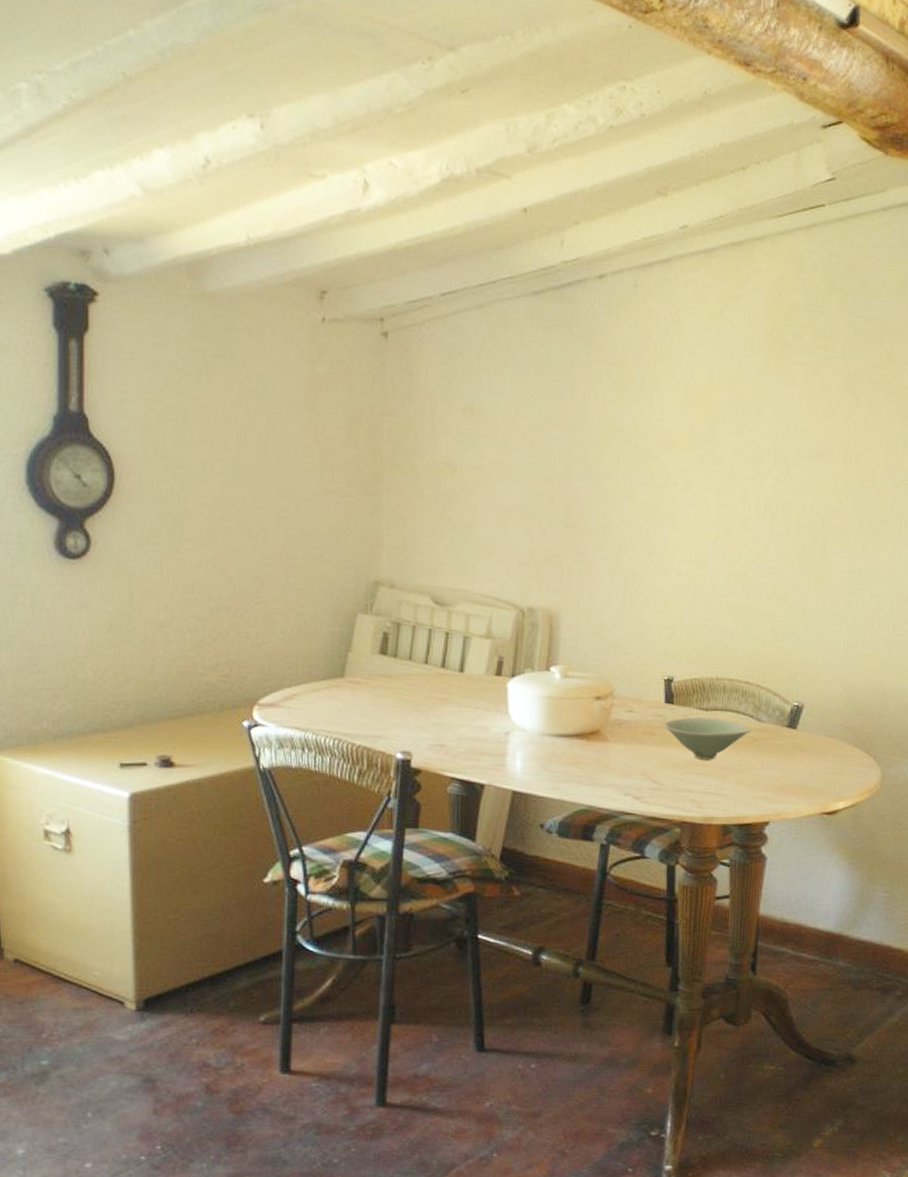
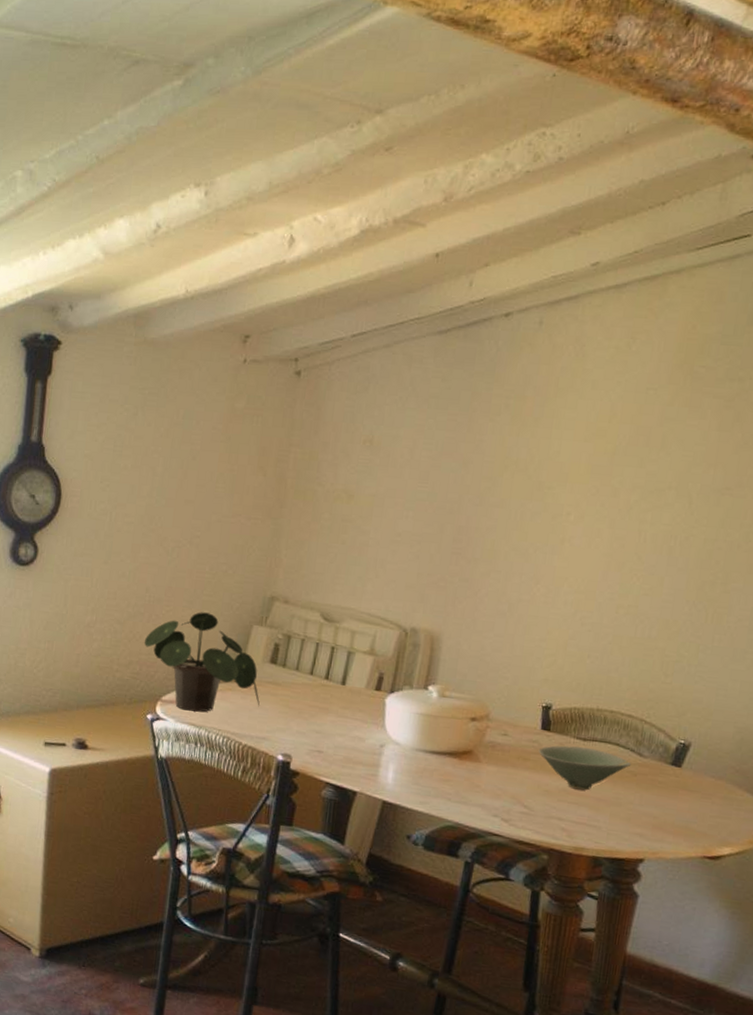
potted plant: none [232,602,372,714] -> present [144,612,260,712]

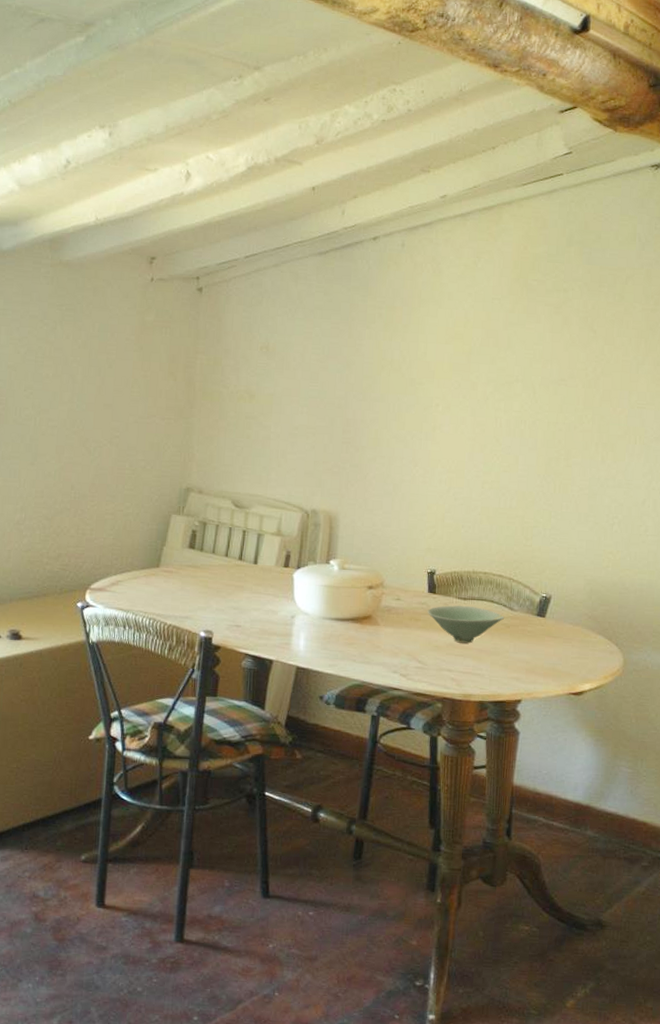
potted plant: present [144,612,260,712] -> none [71,505,181,597]

